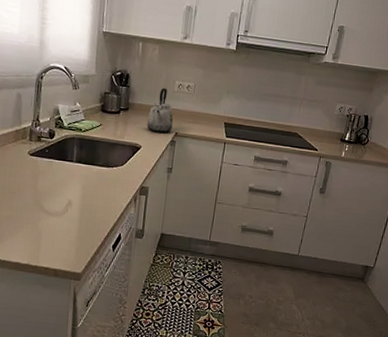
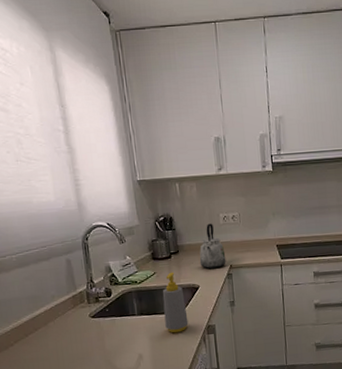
soap bottle: none [100,127,125,188] -> present [162,272,189,333]

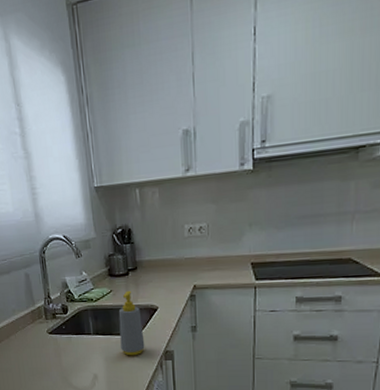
kettle: present [199,223,226,269] -> none [159,236,190,289]

